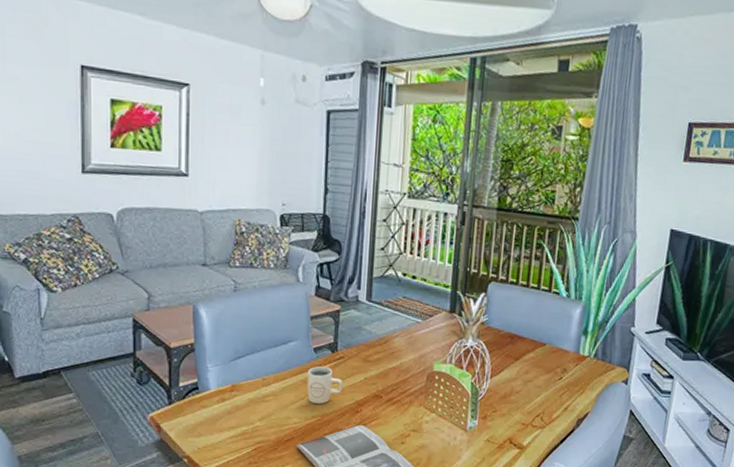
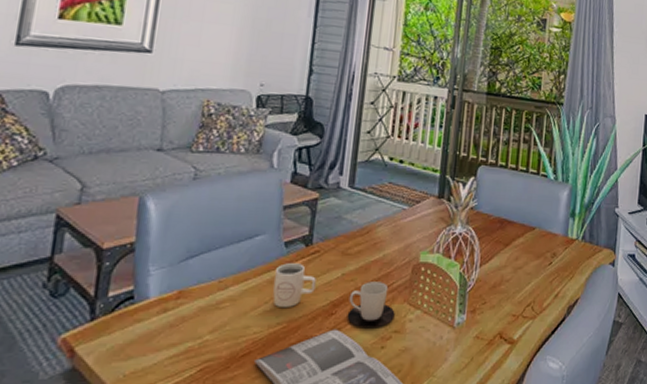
cup: none [370,386,413,426] -> present [347,282,395,329]

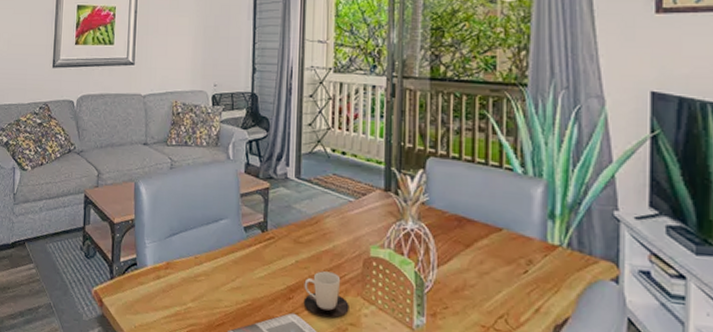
mug: present [272,263,316,309] -> none [237,246,273,288]

